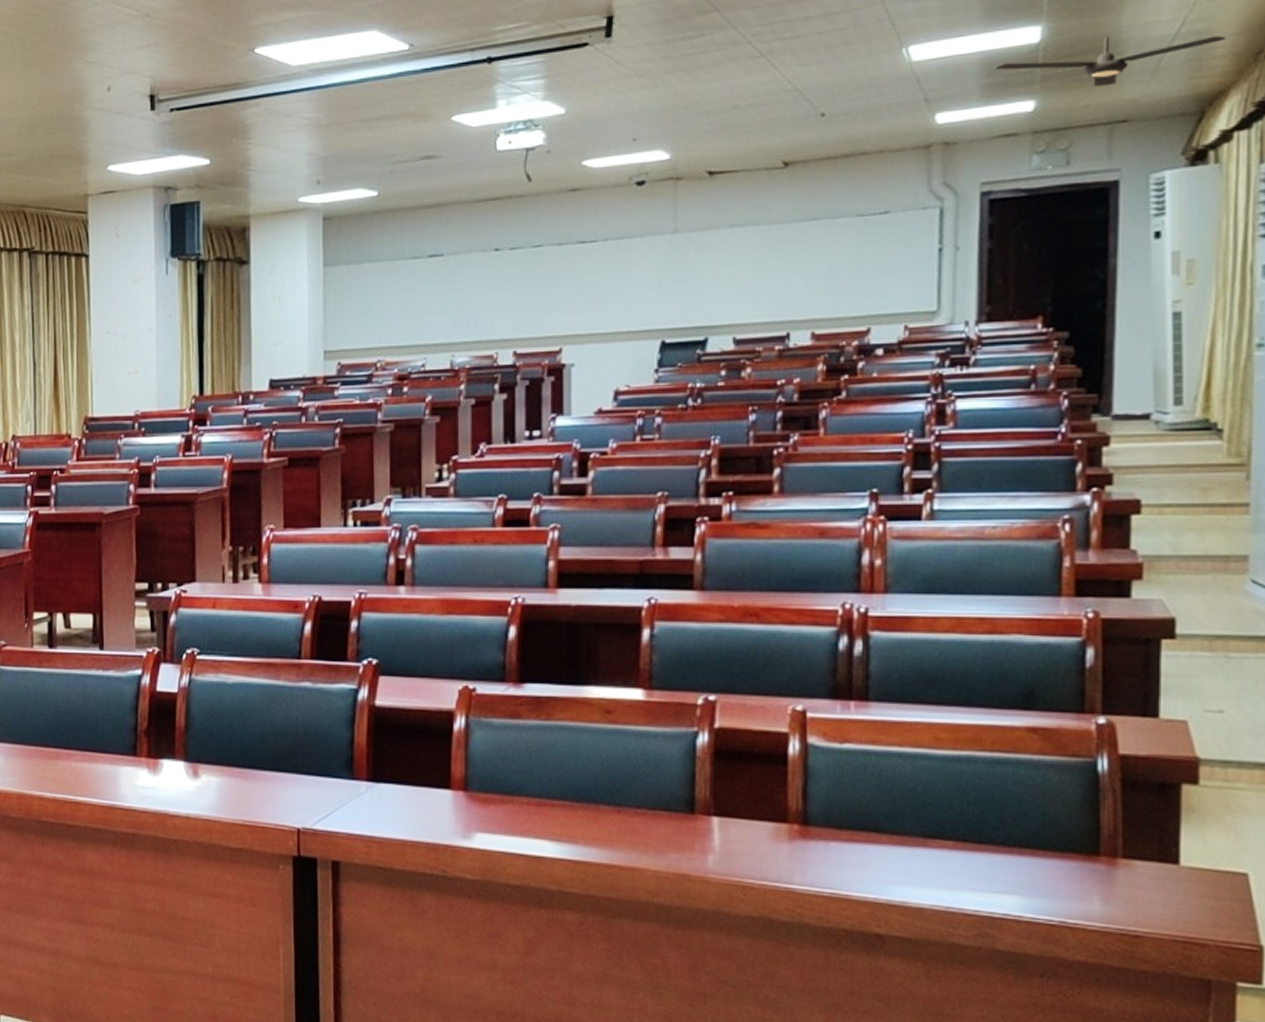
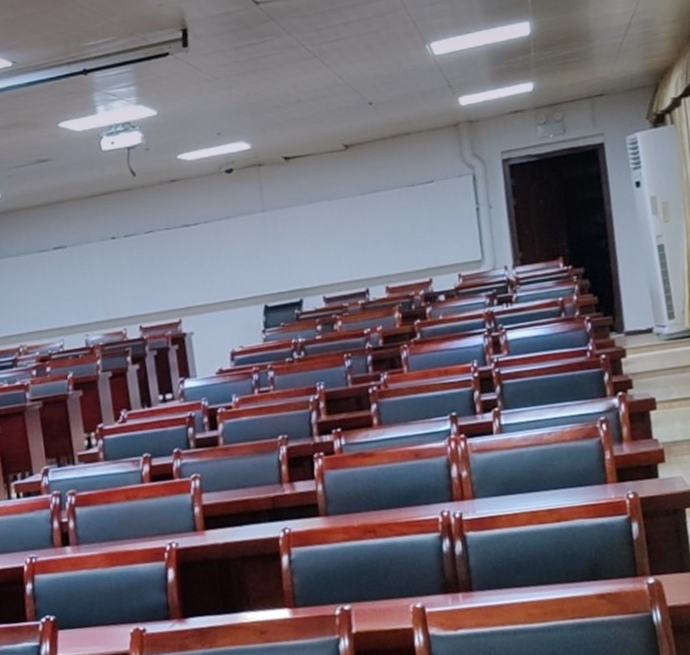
ceiling fan: present [994,35,1225,87] -> none [498,23,665,69]

